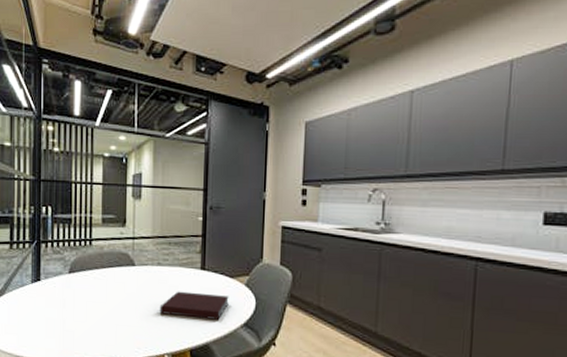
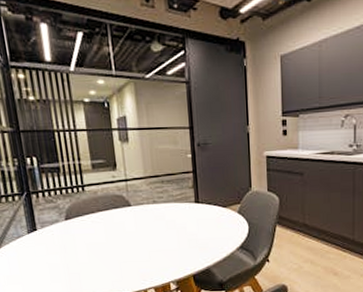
notebook: present [159,291,229,320] -> none [160,224,224,247]

